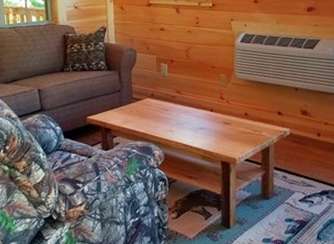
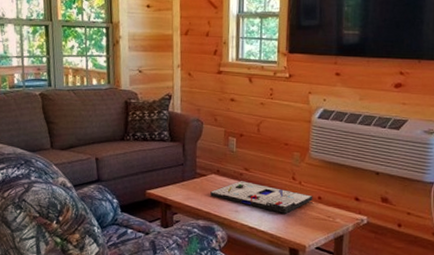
board game: none [146,103,240,130] -> present [210,181,313,214]

